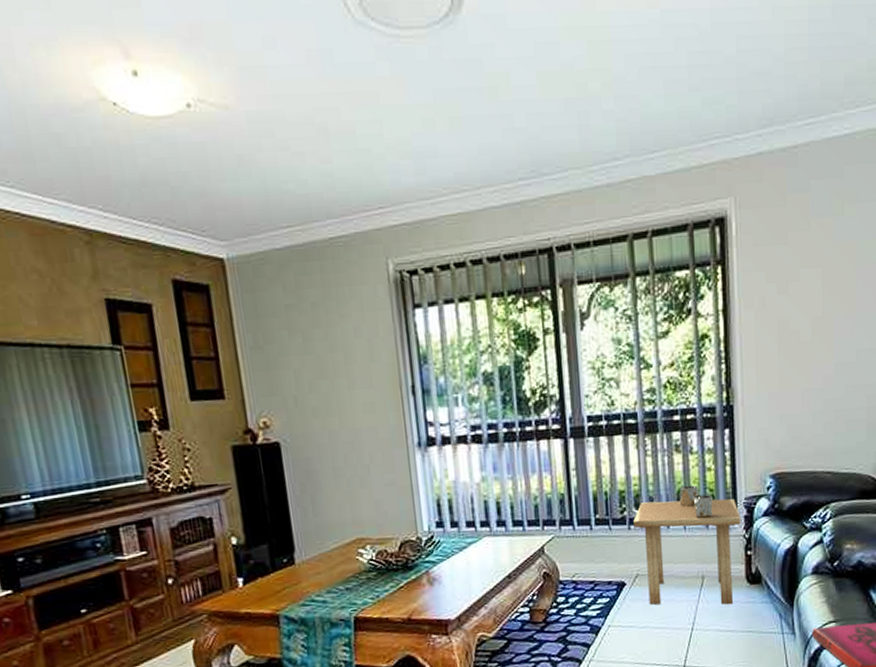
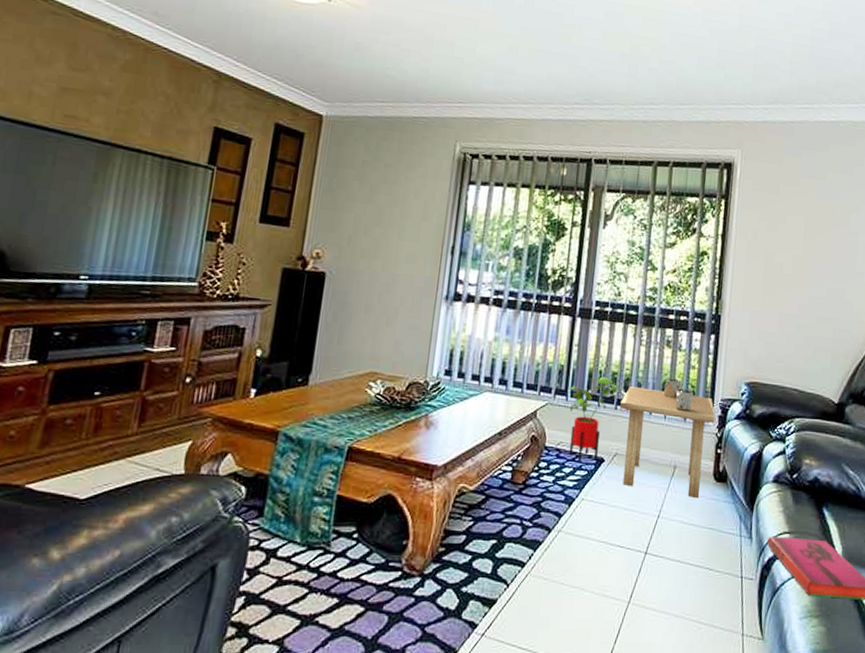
house plant: none [576,497,631,590] -> present [569,376,621,462]

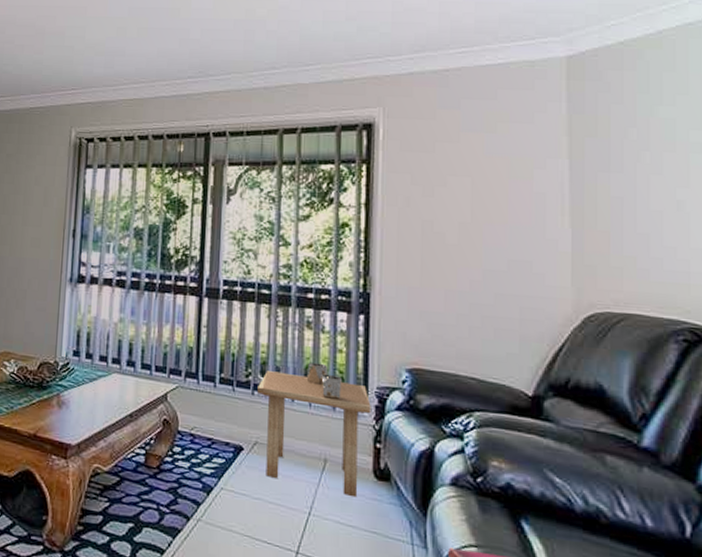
house plant: present [569,376,621,462] -> none [201,359,257,449]

